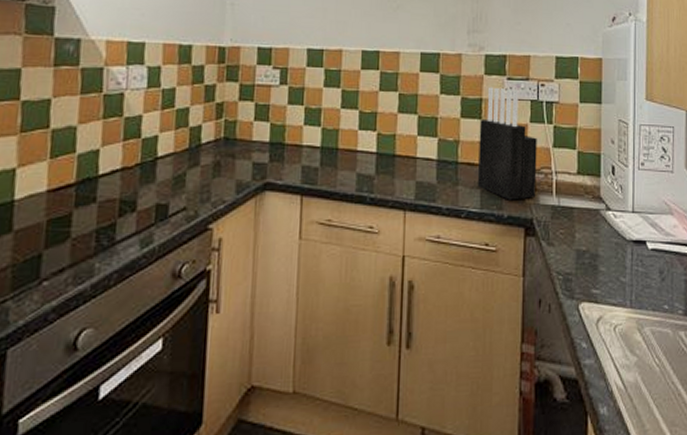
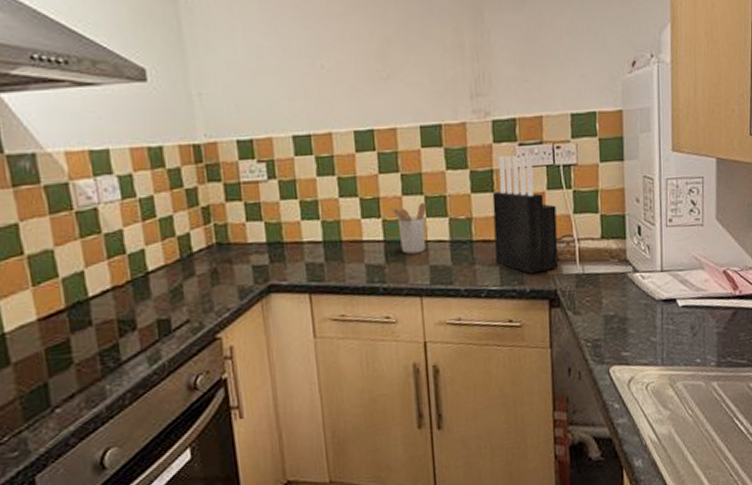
utensil holder: none [387,121,420,168] -> present [391,202,427,254]

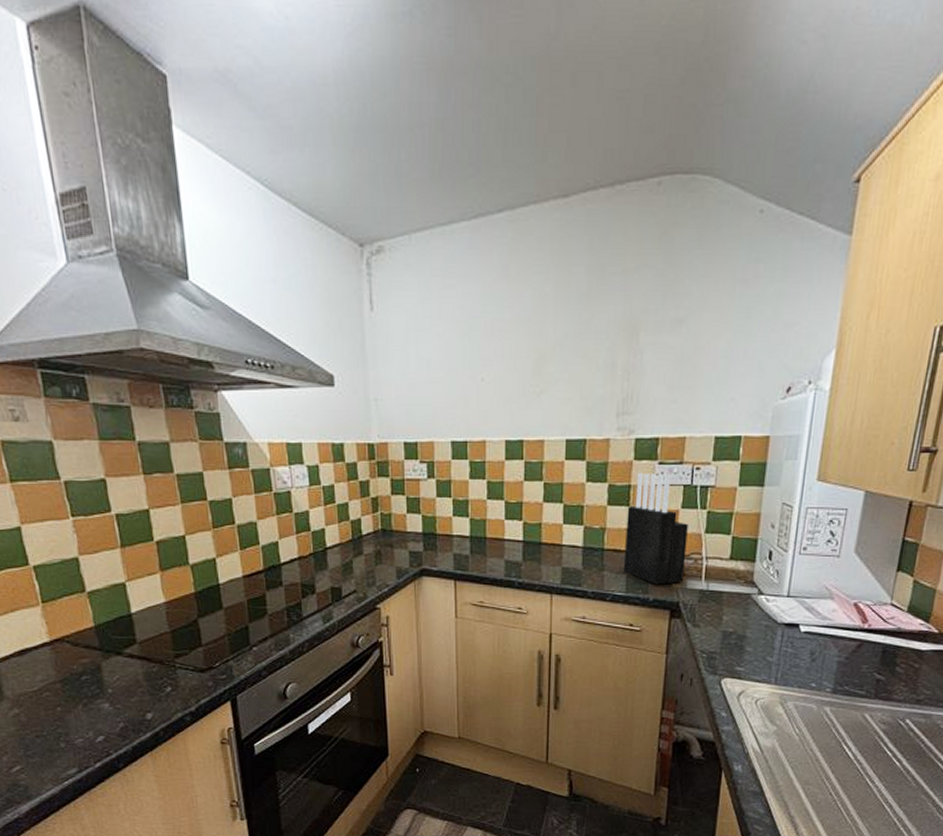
utensil holder: present [391,202,427,254] -> none [532,510,565,555]

